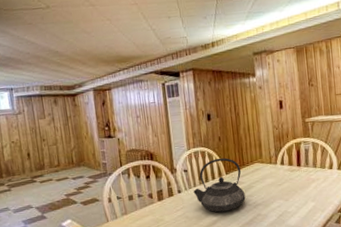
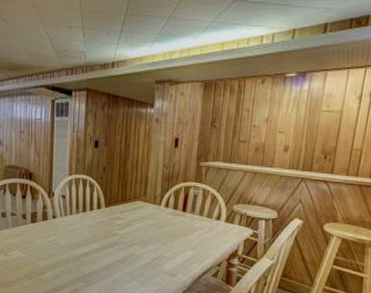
teapot: present [193,158,246,213] -> none [68,189,122,246]

